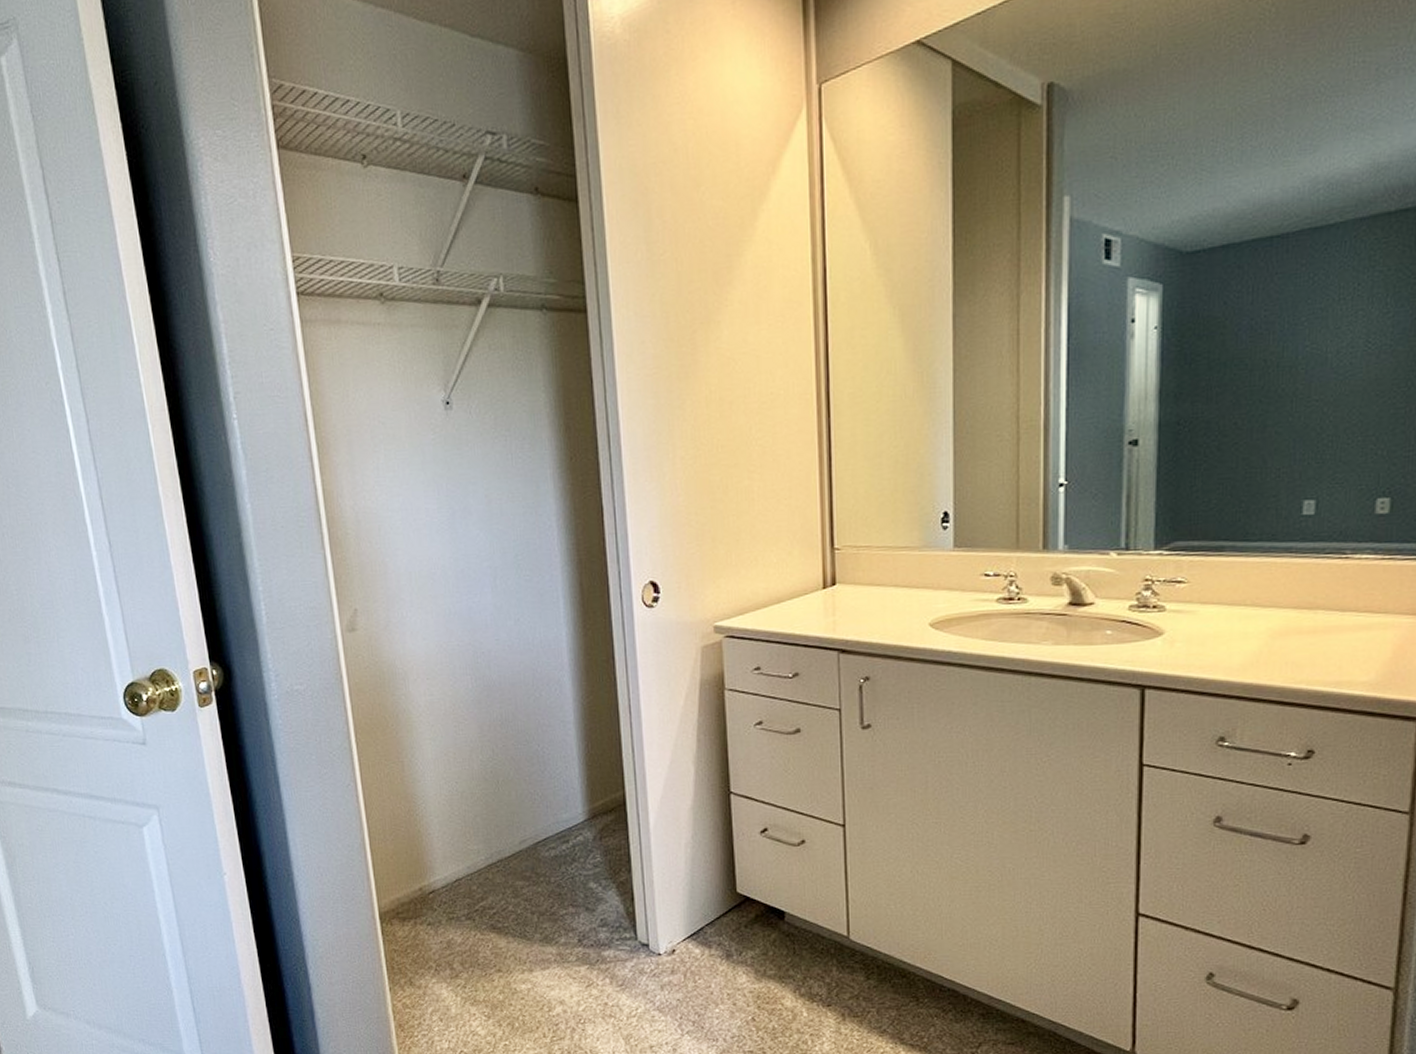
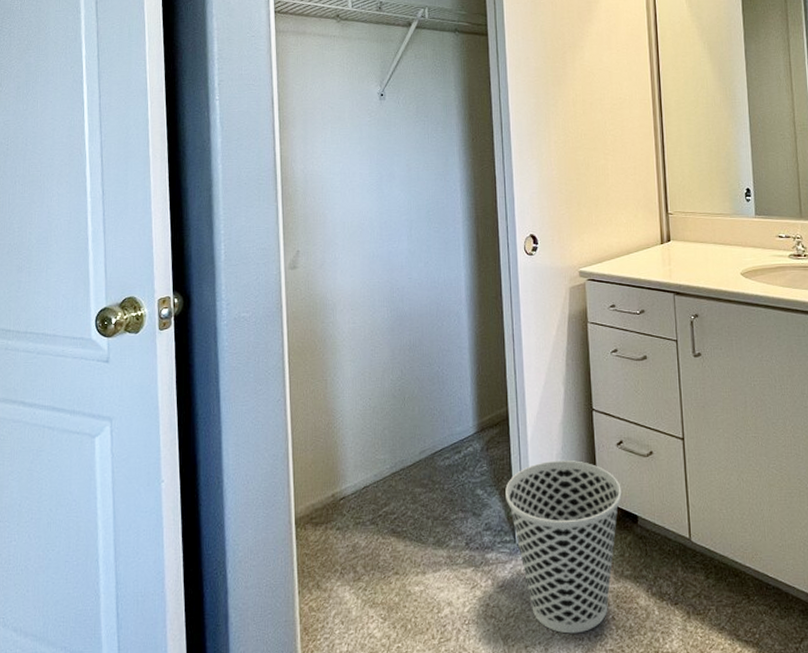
wastebasket: none [624,850,766,1035] -> present [505,460,622,634]

